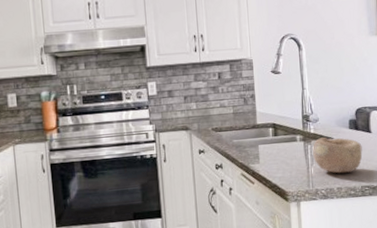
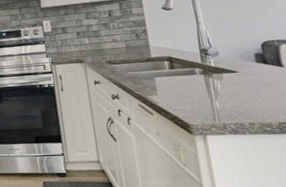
bowl: present [313,137,363,174] -> none [215,71,276,108]

